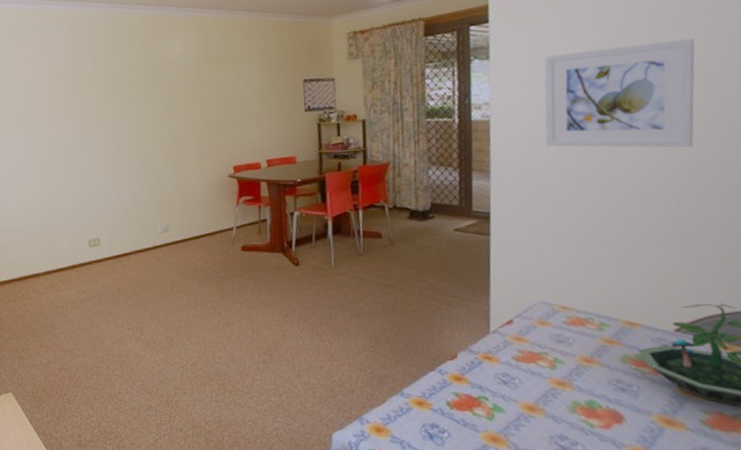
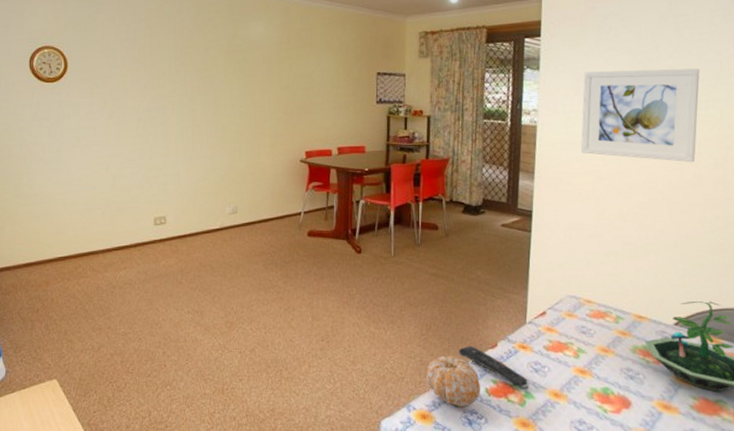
fruit: none [377,368,441,421] -> present [425,356,480,408]
remote control: none [414,357,498,402] -> present [459,346,530,389]

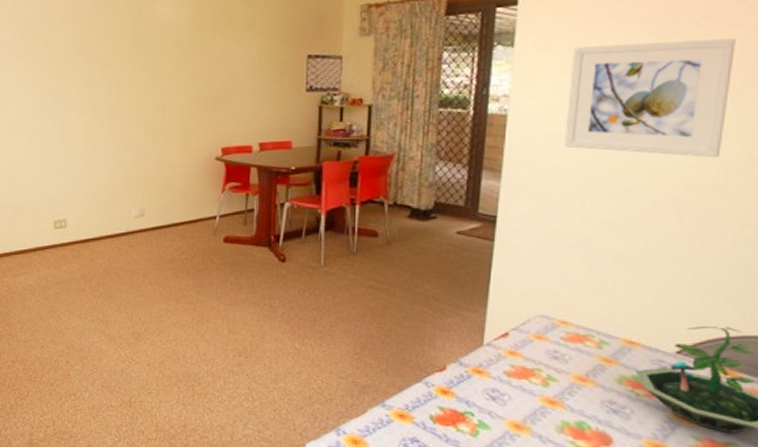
fruit: present [425,356,480,408] -> none [358,378,423,435]
remote control: present [459,346,530,389] -> none [400,368,484,418]

